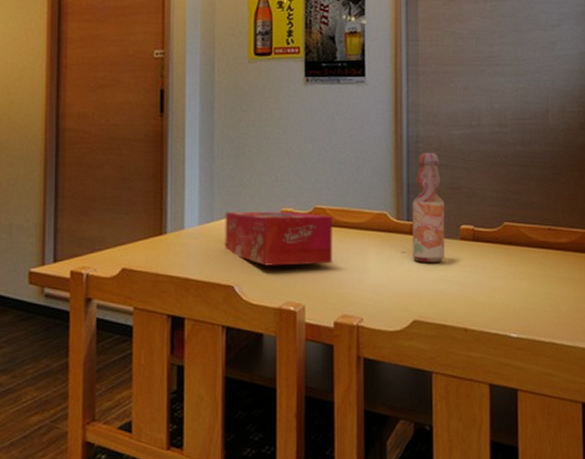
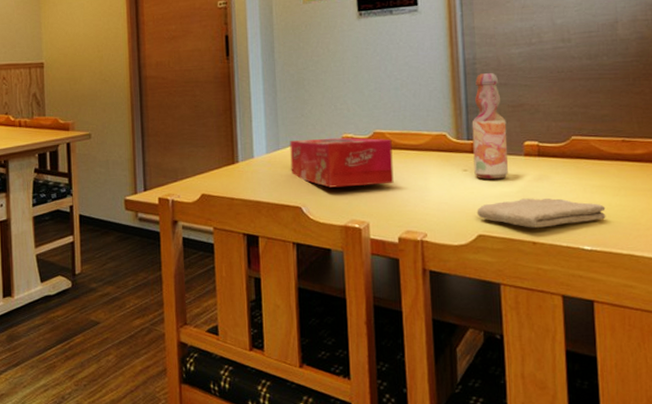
washcloth: none [413,283,532,314] -> present [476,198,606,228]

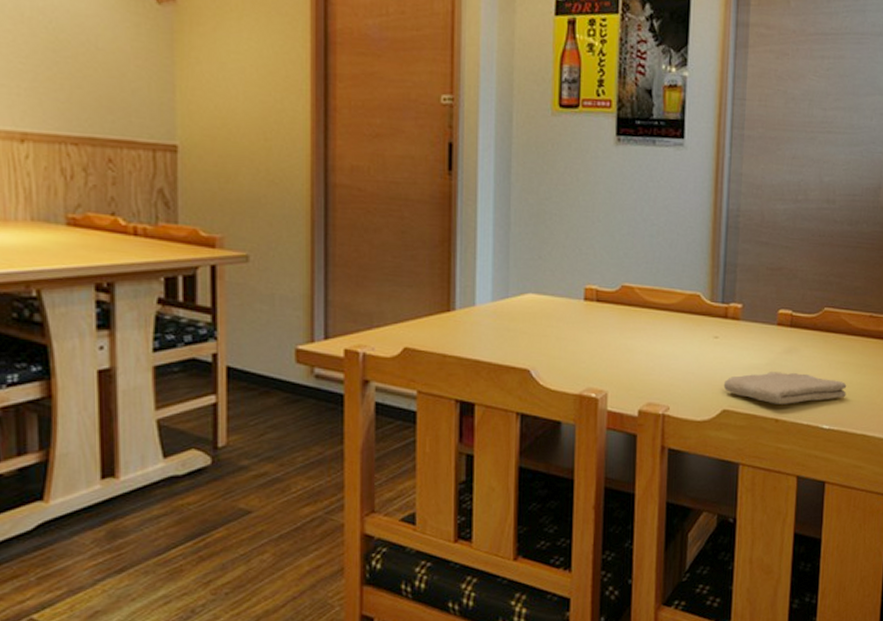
tissue box: present [290,137,394,188] -> none [521,288,641,349]
bottle: present [471,73,508,179] -> none [725,228,763,349]

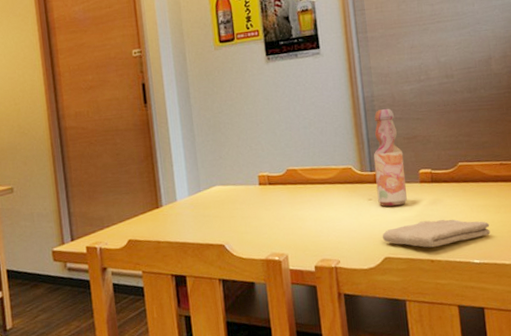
bottle: none [725,228,763,349] -> present [373,109,407,207]

